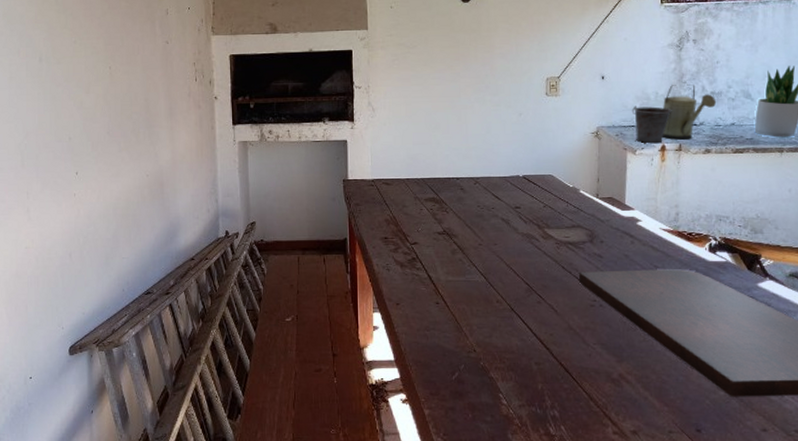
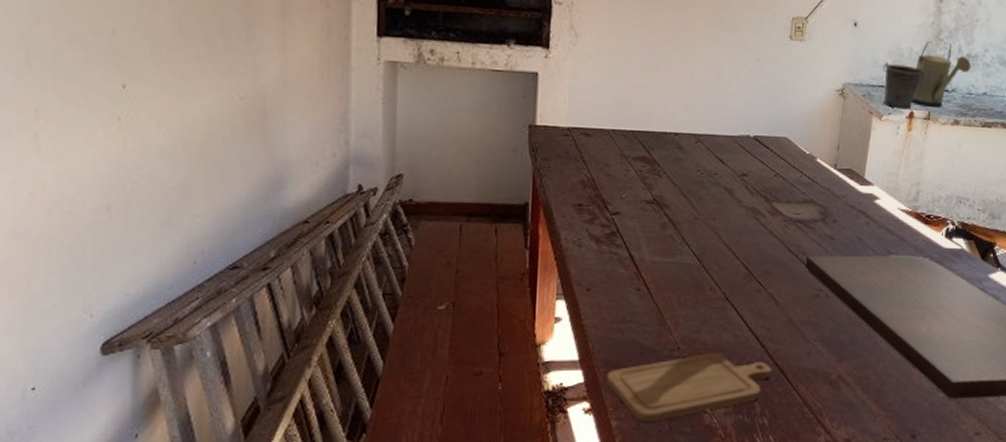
chopping board: none [418,355,558,411] -> present [607,354,772,421]

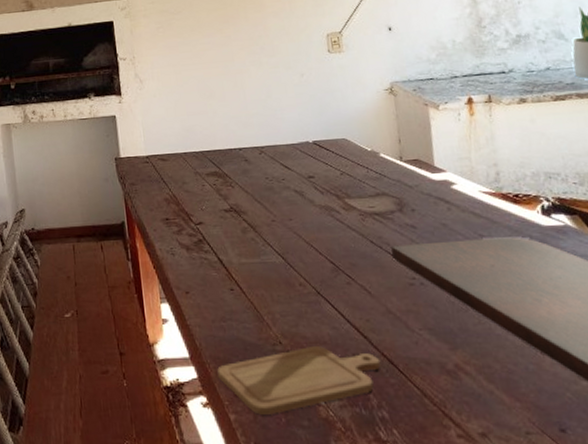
bucket: present [882,62,925,110] -> none [427,56,475,97]
watering can: present [911,41,972,107] -> none [462,28,525,91]

